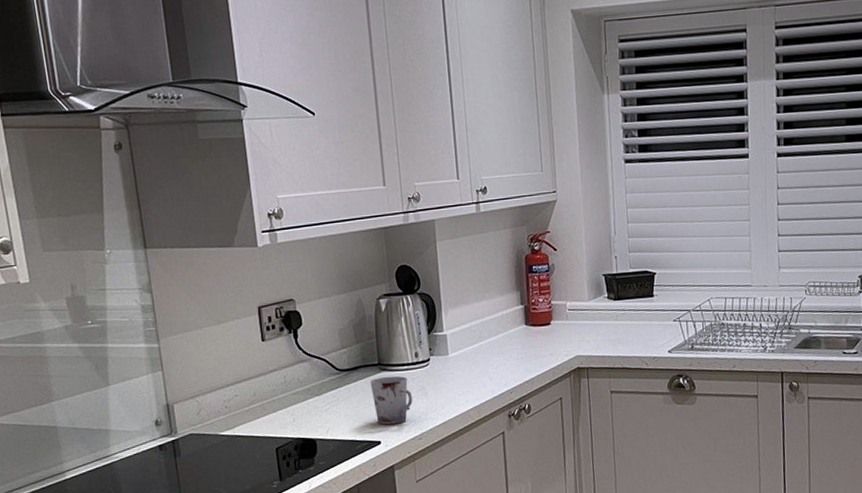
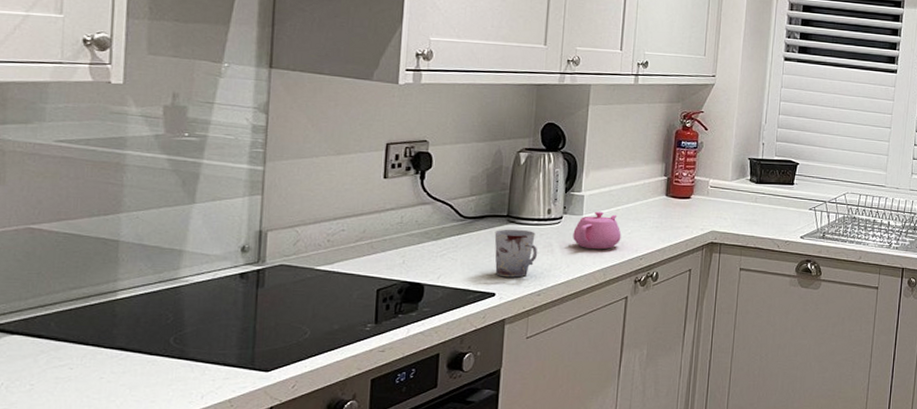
teapot: none [442,349,489,388] -> present [573,211,622,249]

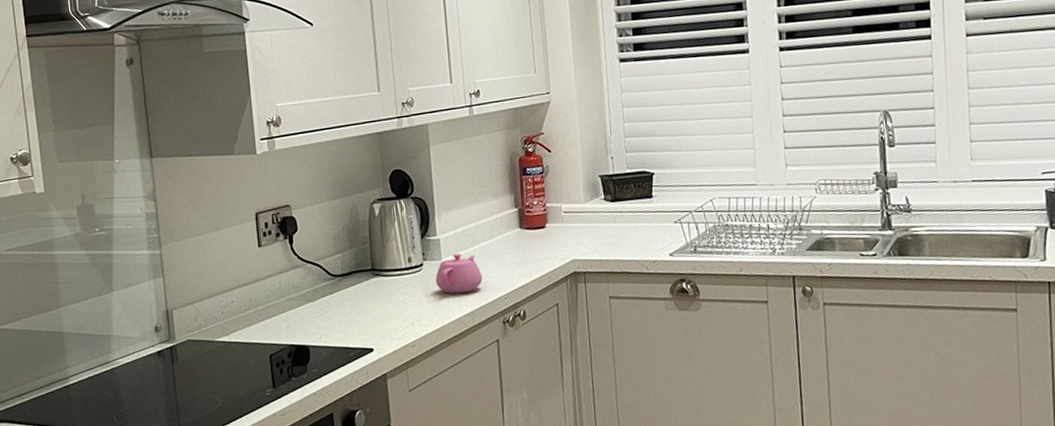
cup: present [494,229,538,278] -> none [363,281,406,332]

